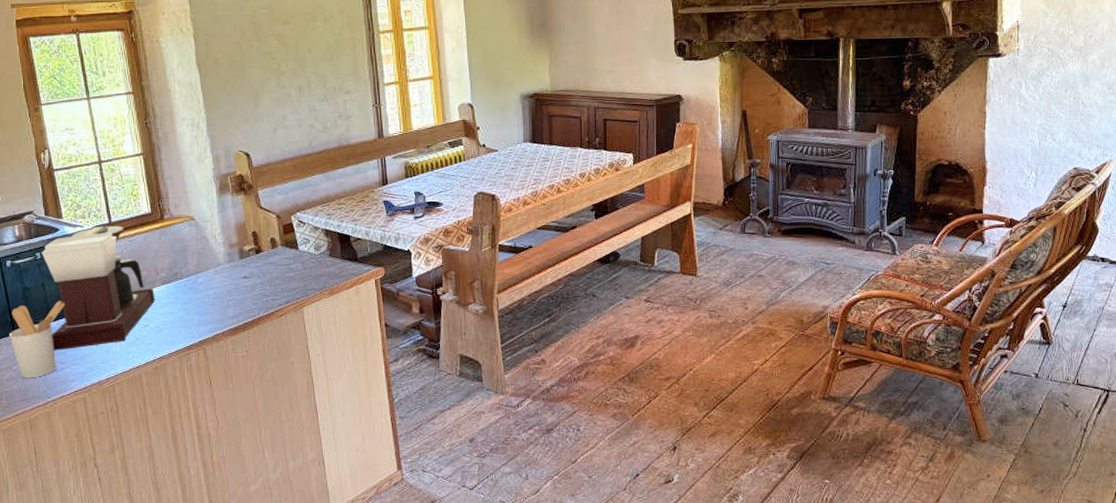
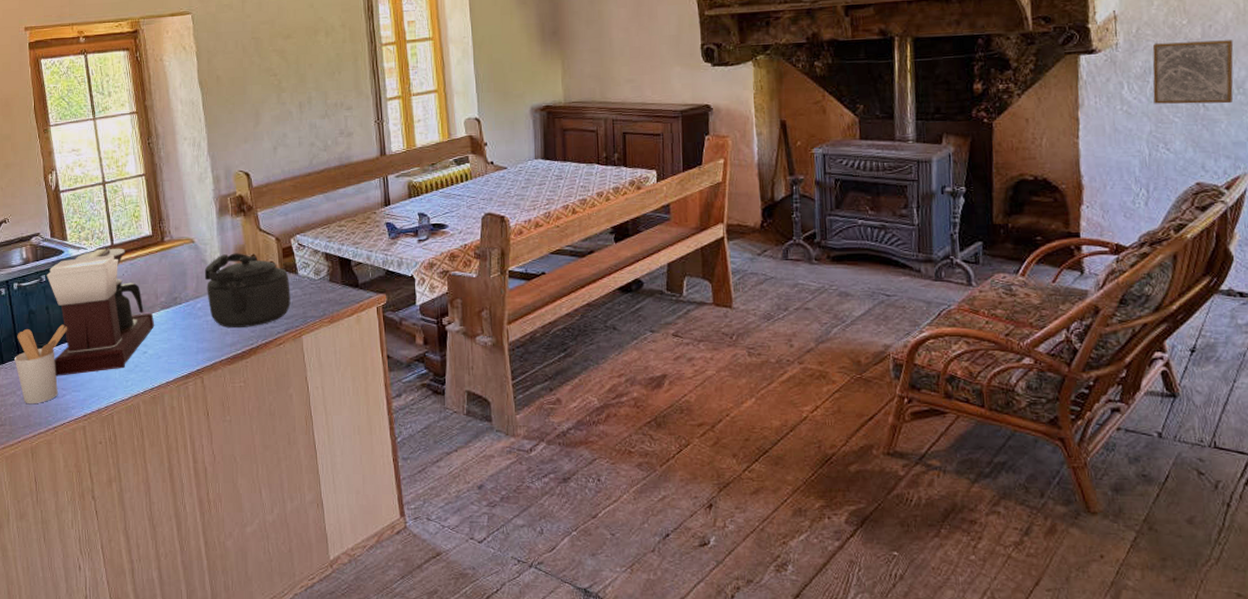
kettle: none [205,230,292,301] -> present [204,253,291,328]
wall art: none [1044,48,1108,102] -> present [1152,40,1234,104]

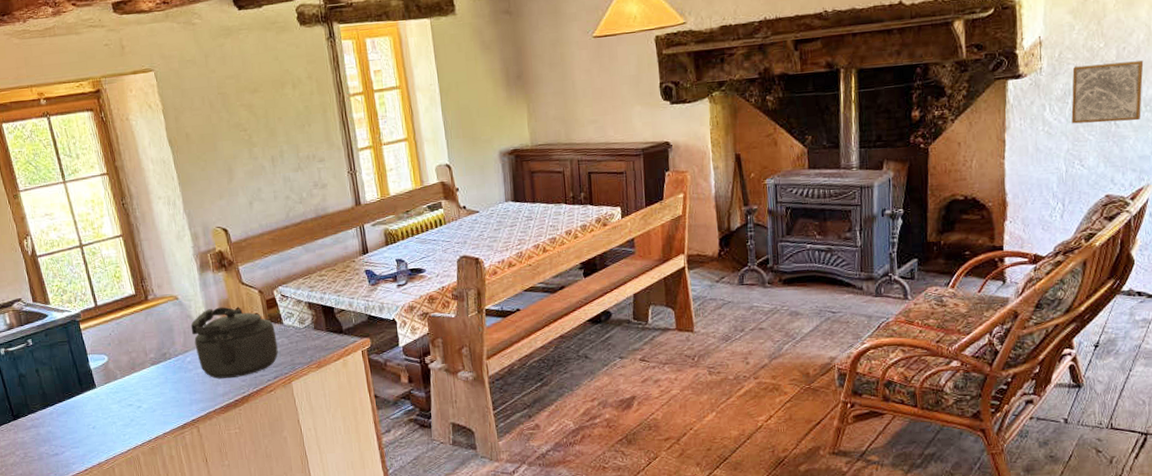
utensil holder: present [14,324,68,403] -> none [9,385,60,462]
coffee maker: present [46,248,154,376] -> none [33,308,146,435]

